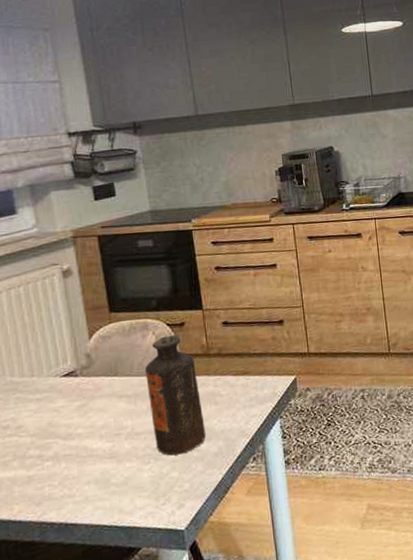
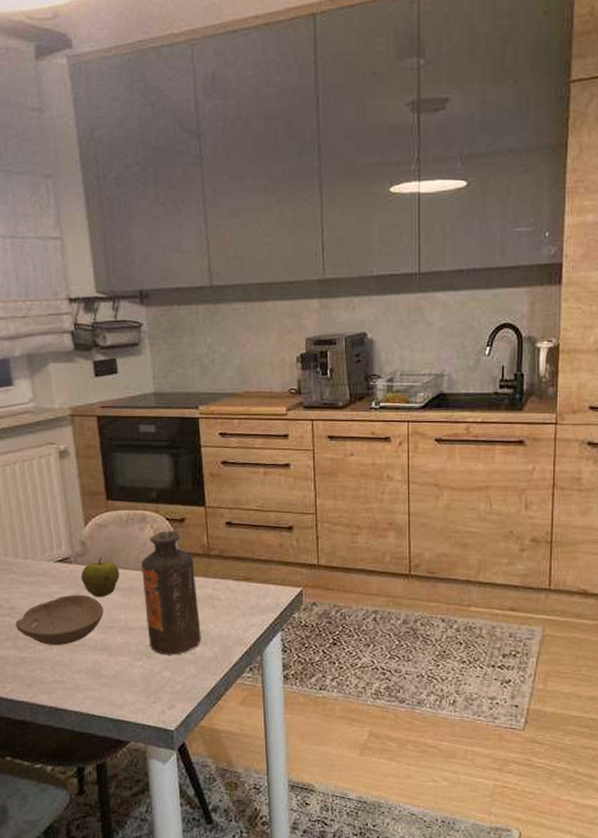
bowl: none [23,405,111,460] -> present [16,594,104,645]
apple: none [87,368,125,407] -> present [81,558,119,598]

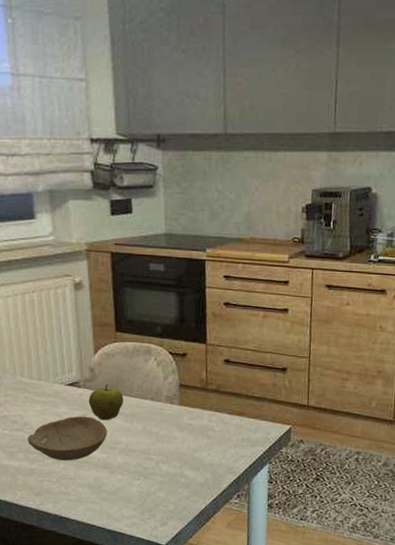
bottle: present [140,531,201,655] -> none [143,363,195,478]

